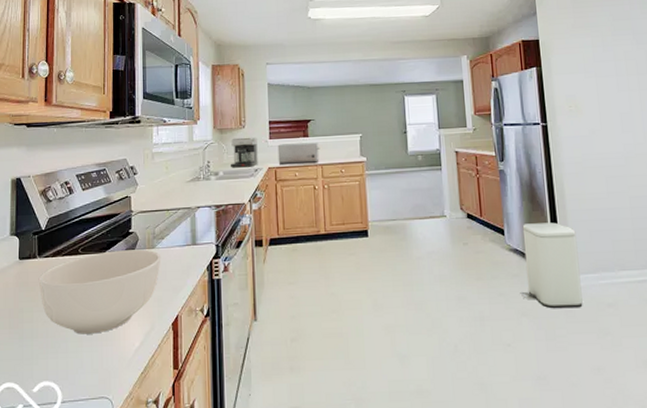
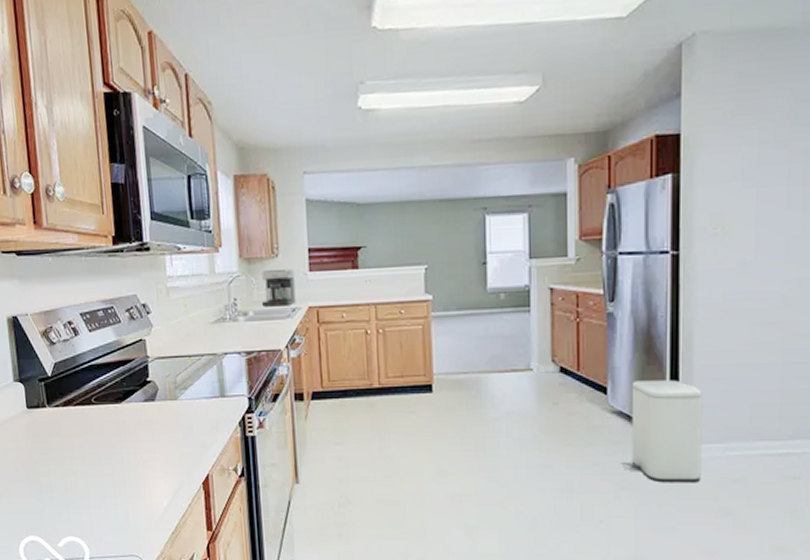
bowl: present [38,249,161,334] -> none [50,401,186,490]
toaster: present [277,142,320,164] -> none [319,275,374,303]

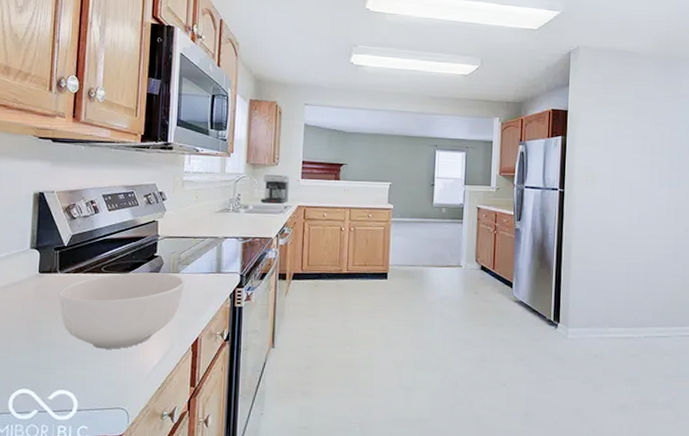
bowl: none [50,401,186,490] -> present [58,272,185,349]
pedal bin: present [621,380,703,483] -> none [519,279,576,357]

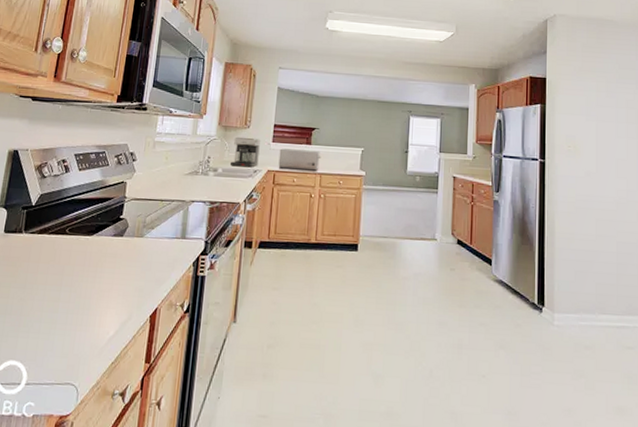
bowl: present [58,272,185,349] -> none [20,235,149,318]
toaster: none [308,184,350,206] -> present [278,148,321,172]

